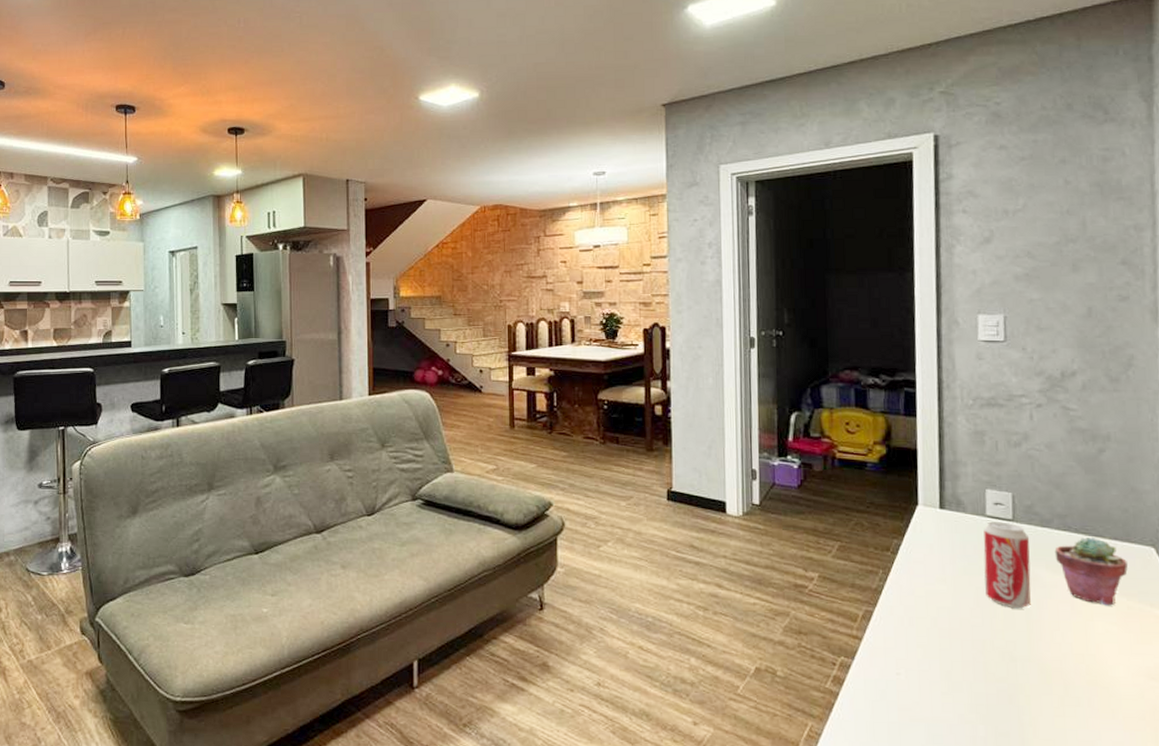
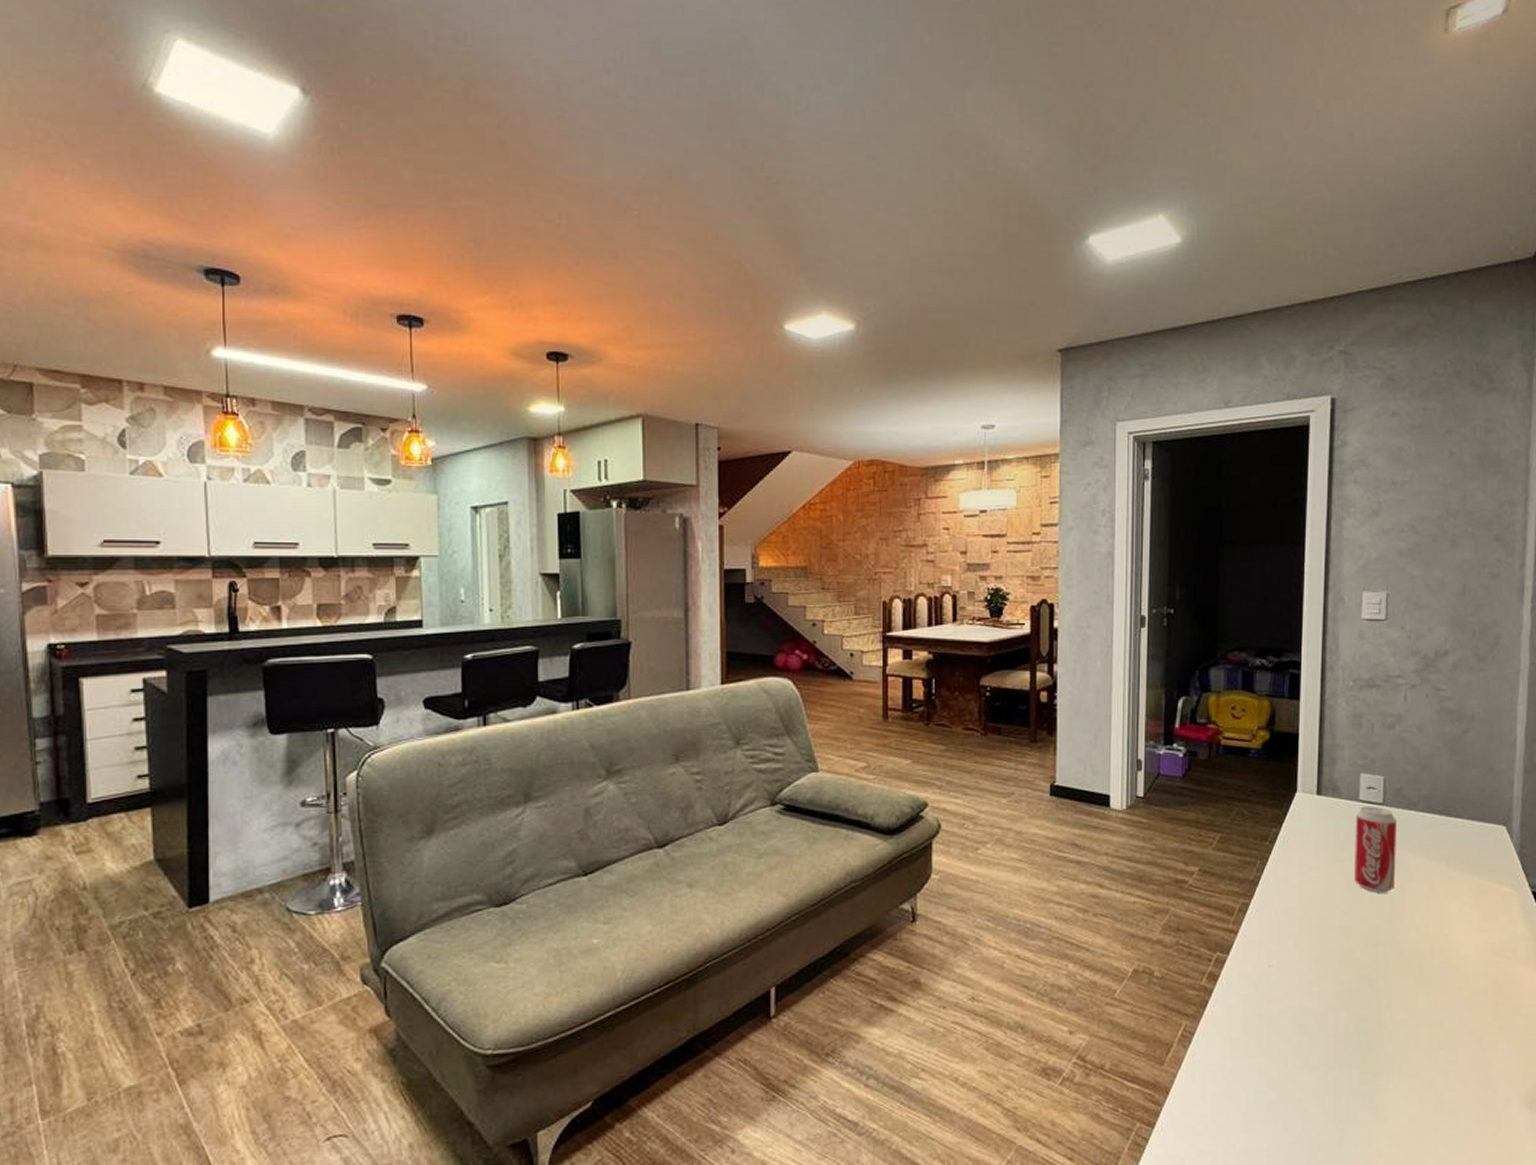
potted succulent: present [1054,536,1128,606] -> none [1418,817,1481,886]

